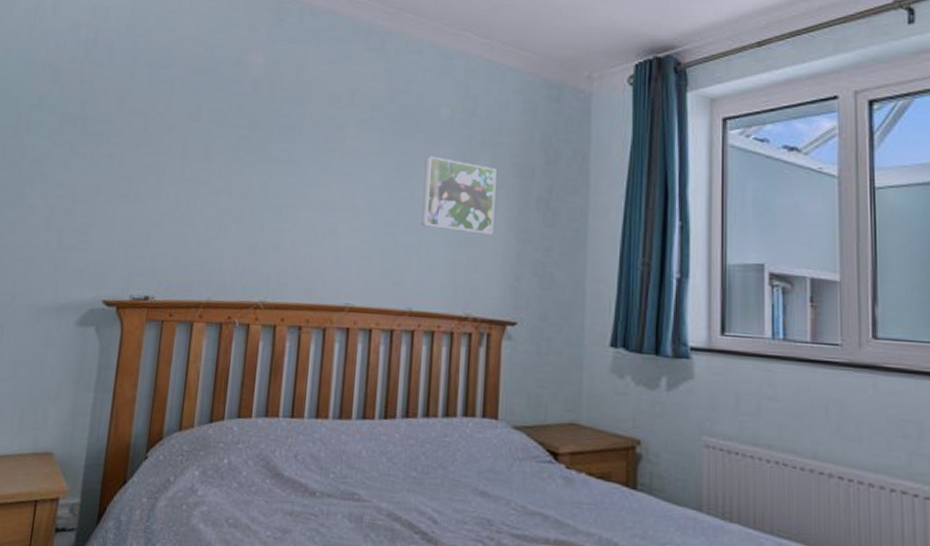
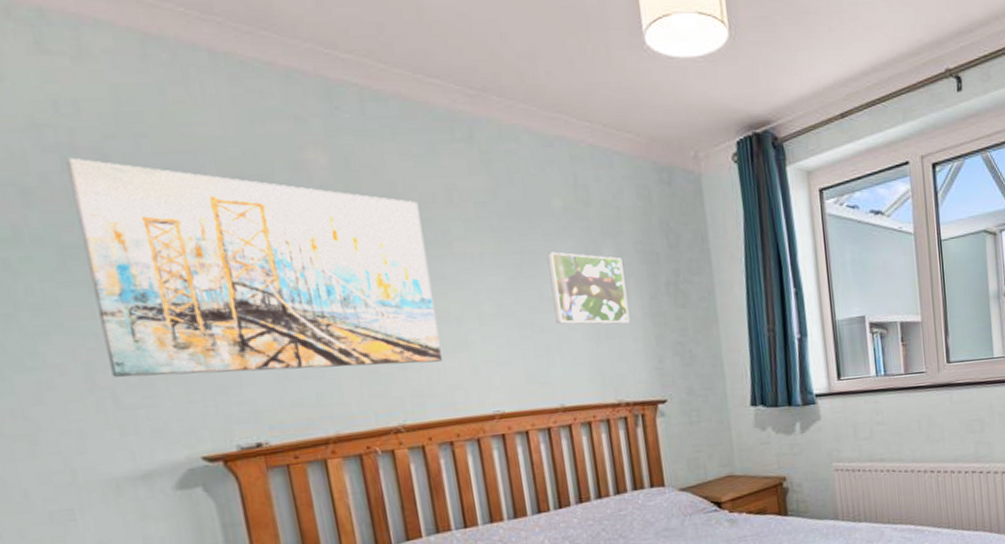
wall art: none [64,49,325,247] -> present [66,157,442,377]

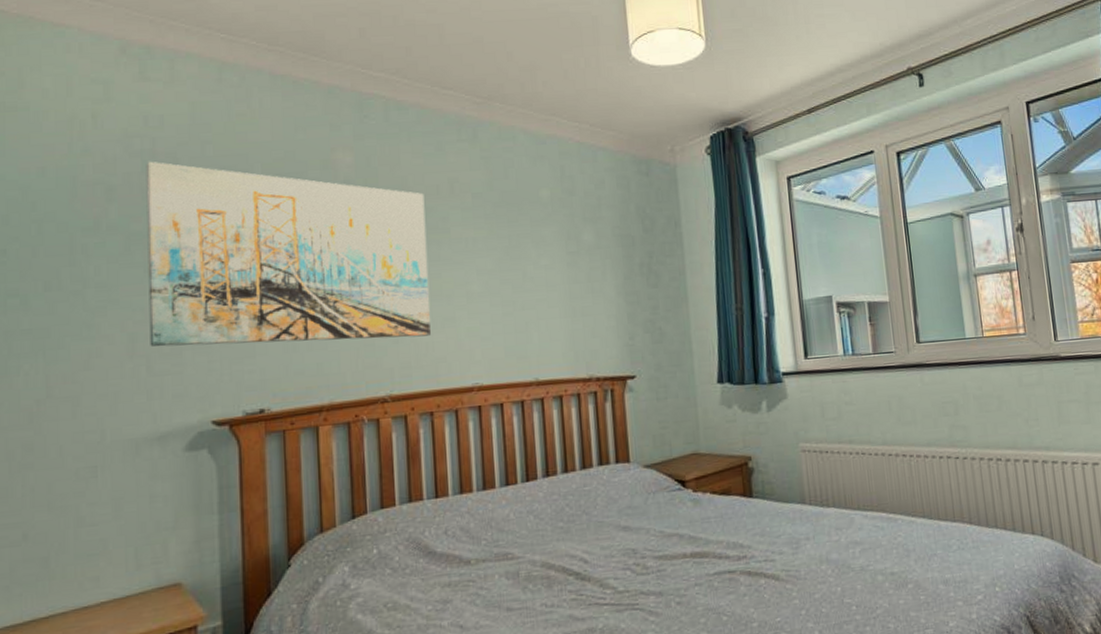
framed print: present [547,252,630,324] -> none [532,236,605,302]

